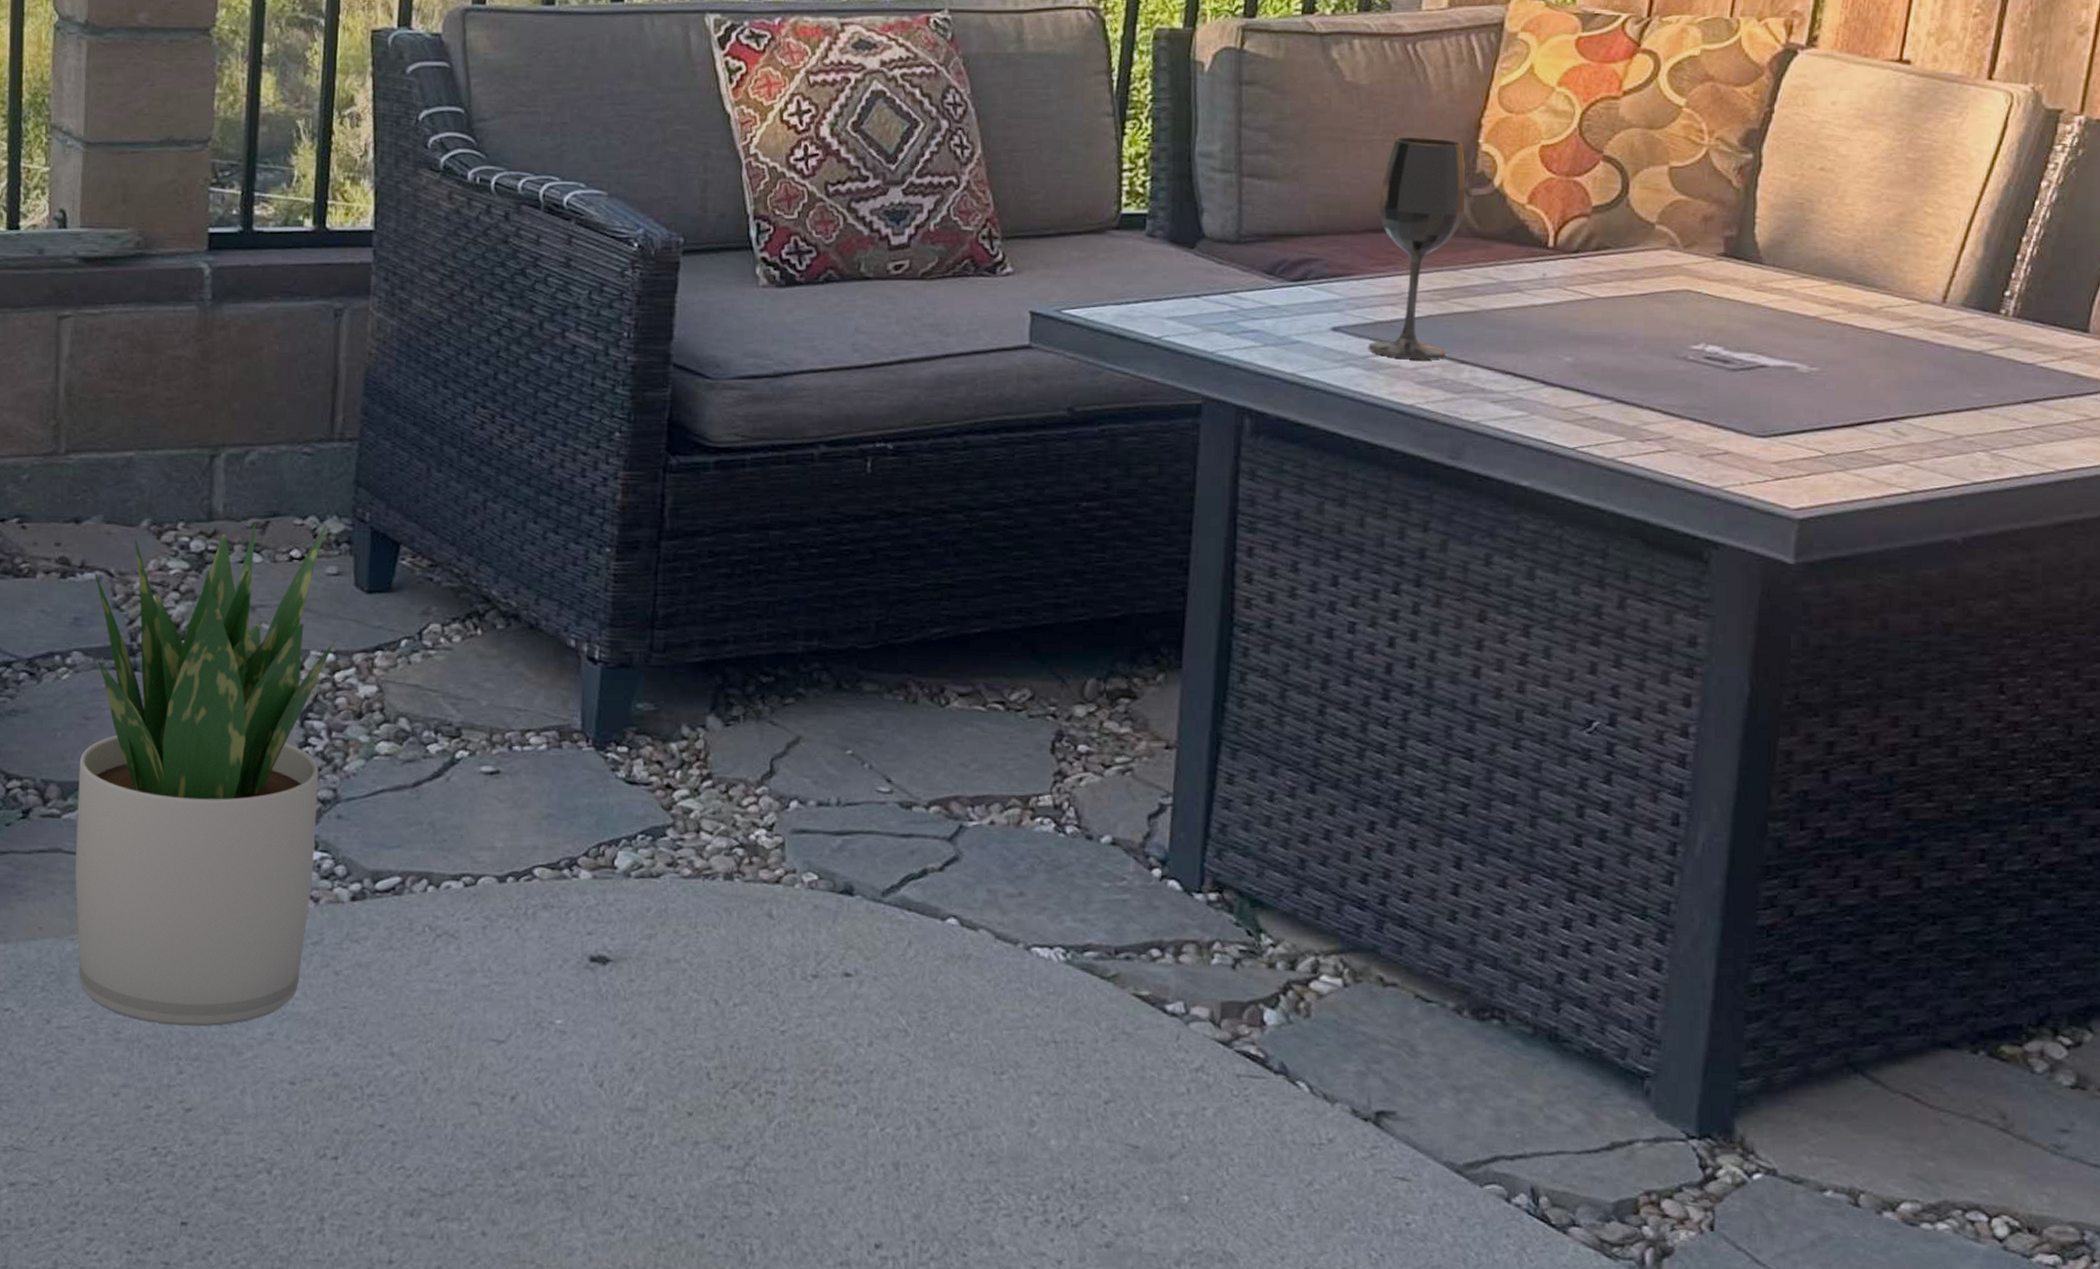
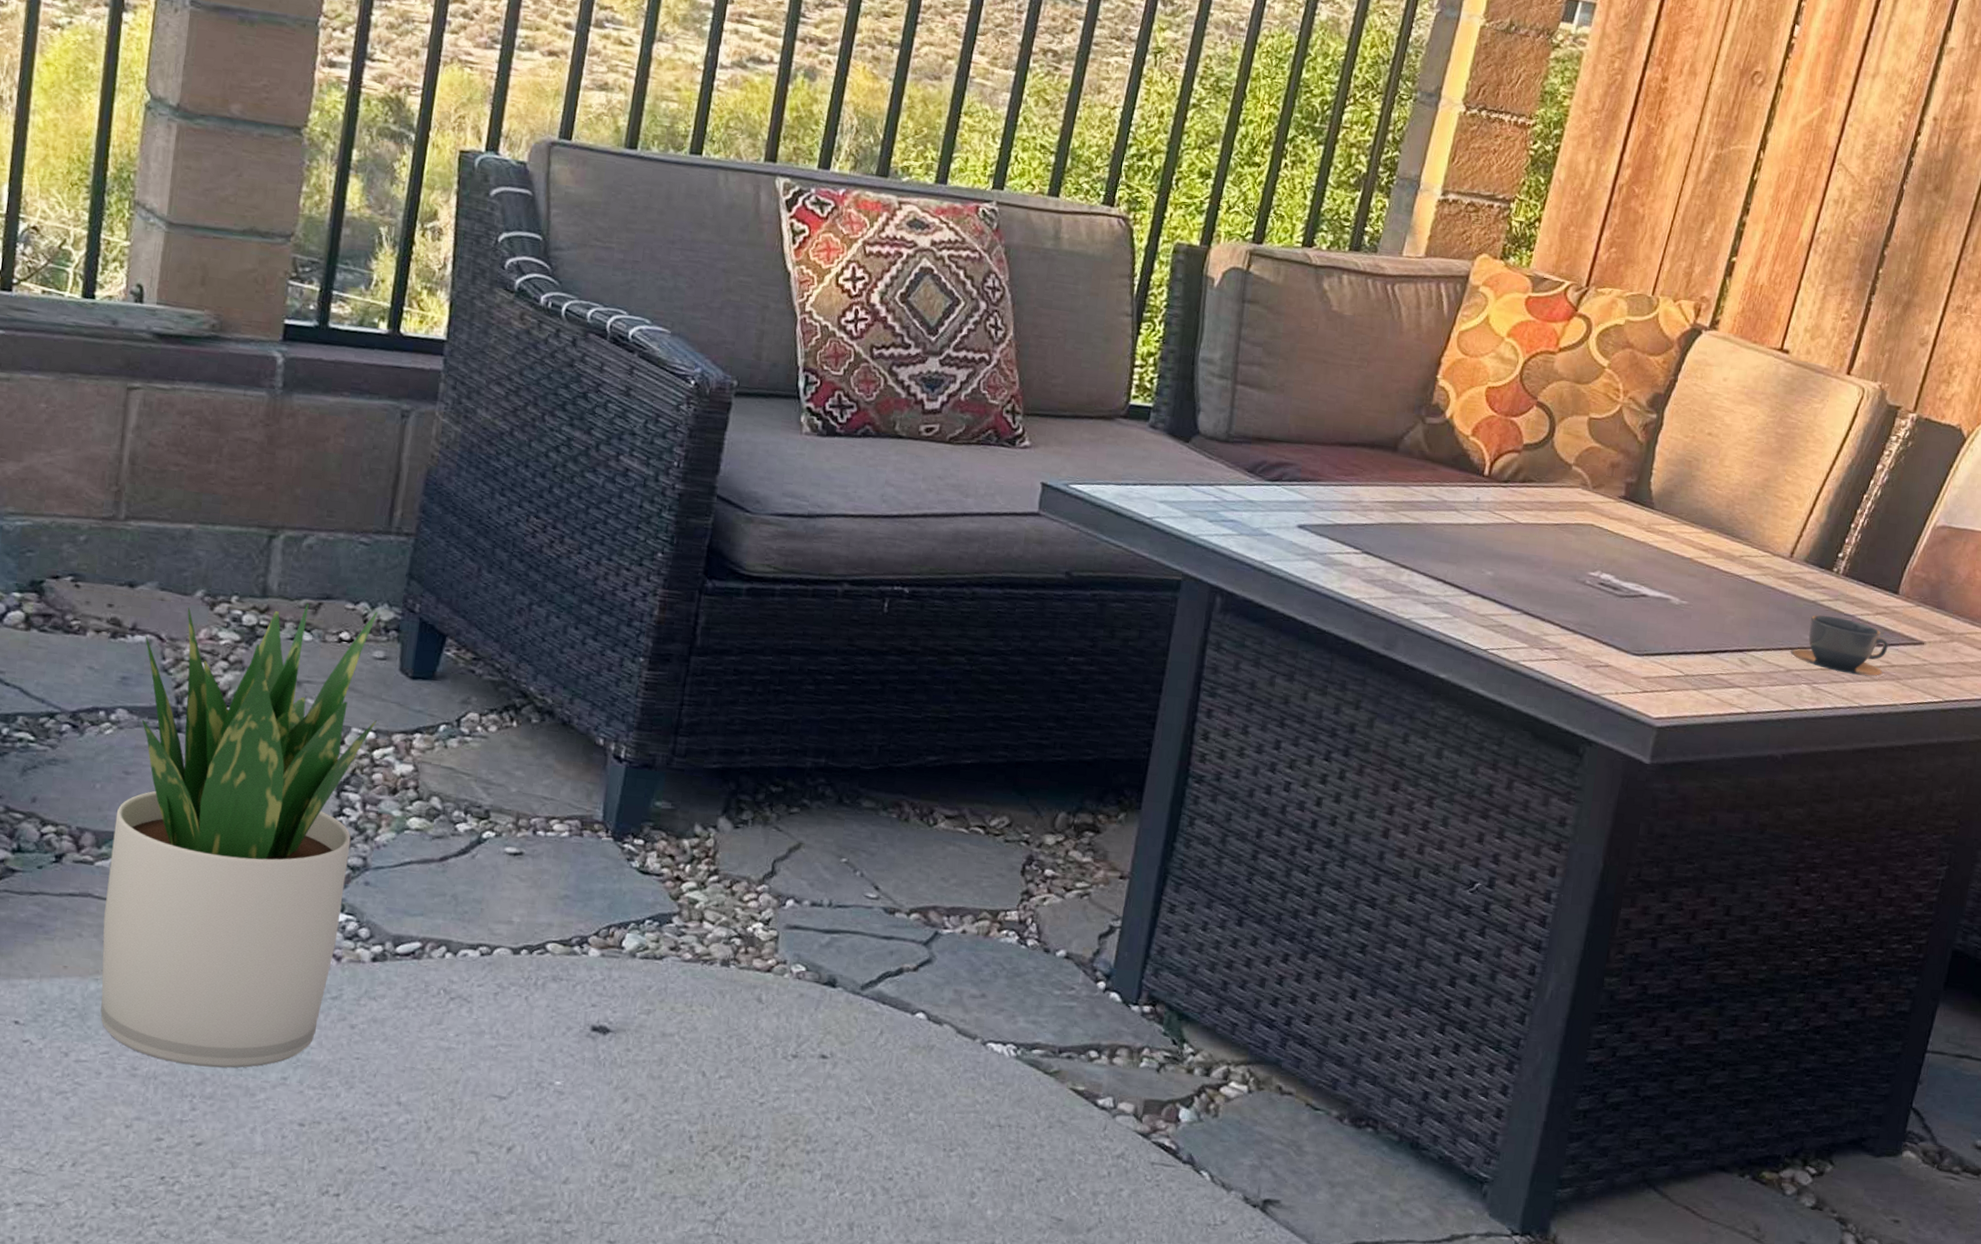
wine glass: present [1368,136,1466,359] -> none [1326,365,1424,562]
teacup: none [1957,367,2084,435] -> present [1790,615,1889,677]

